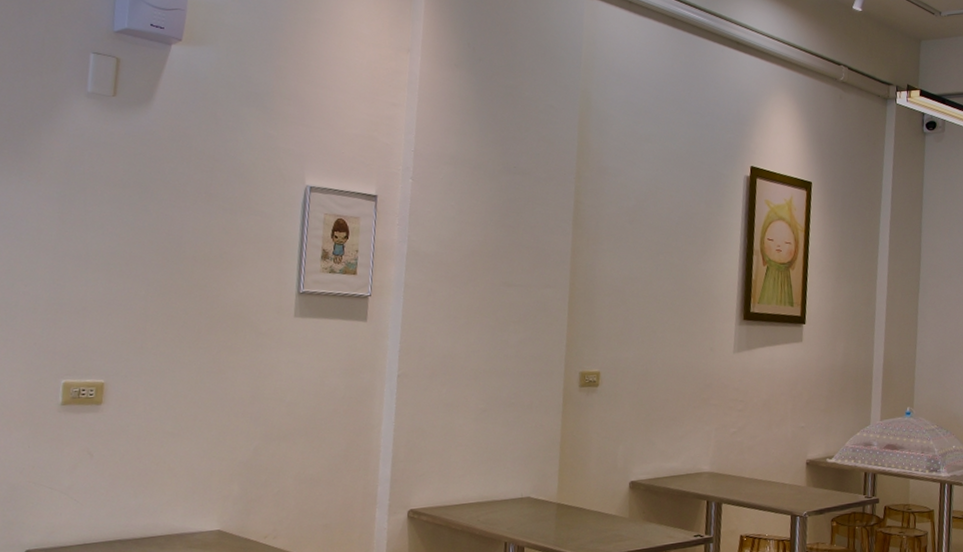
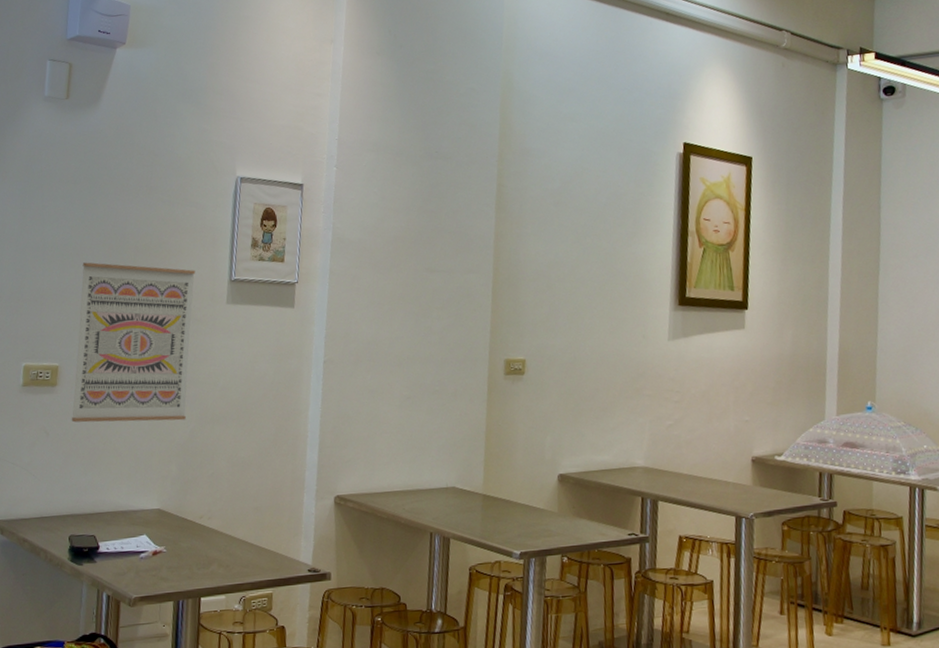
wall art: none [119,272,261,443] -> present [71,262,196,423]

